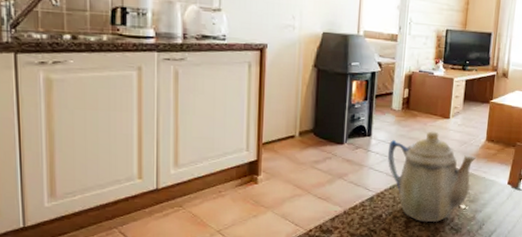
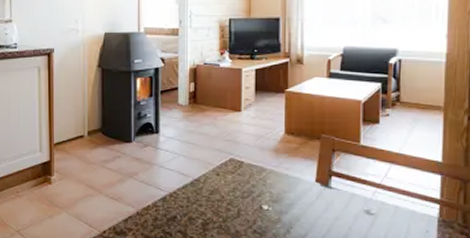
teapot: present [387,131,476,223] -> none [177,125,275,225]

